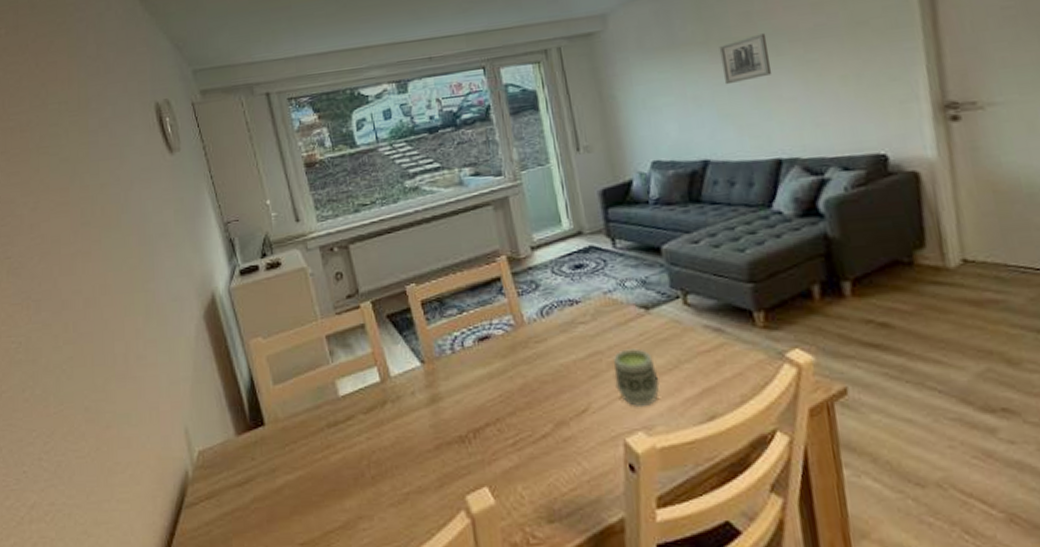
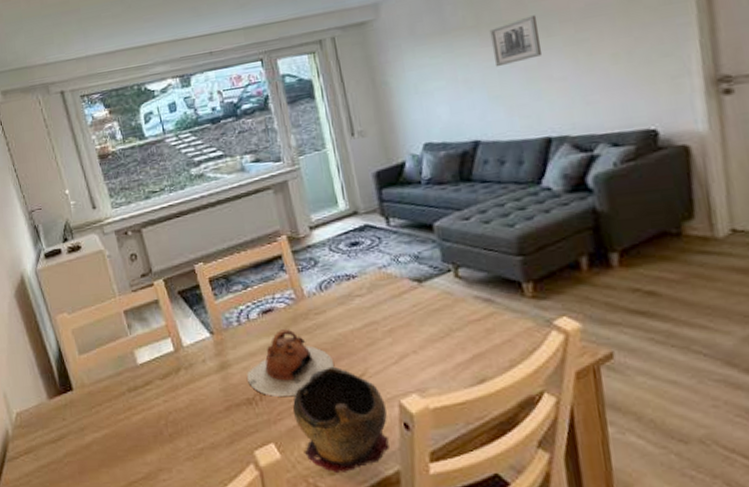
teapot: none [460,358,554,434] -> present [247,329,334,396]
decorative bowl: none [509,400,614,522] -> present [292,366,390,474]
cup: present [612,348,660,408] -> none [387,318,433,372]

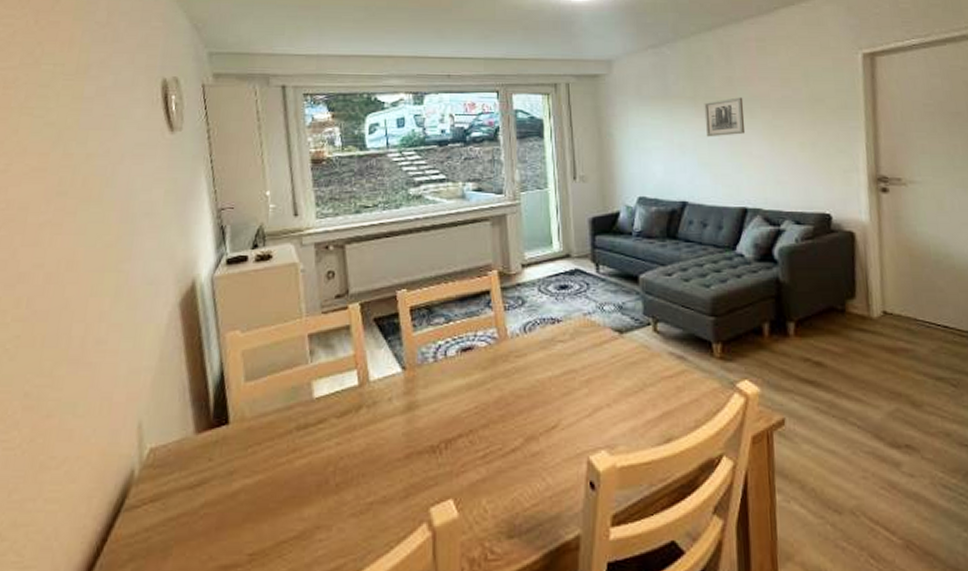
teapot: present [247,329,334,396] -> none [435,370,527,445]
decorative bowl: present [292,366,390,474] -> none [478,415,574,537]

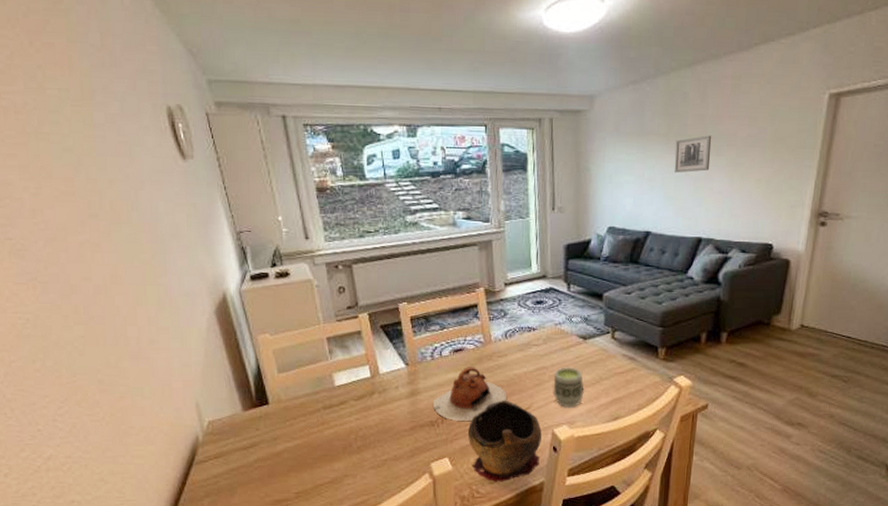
teapot: none [435,370,527,445] -> present [433,367,506,421]
decorative bowl: none [478,415,574,537] -> present [467,400,542,483]
cup: none [585,369,625,427] -> present [553,367,585,409]

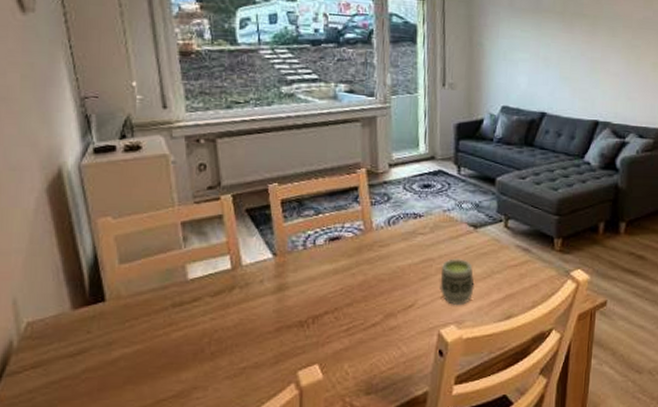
teapot: present [433,367,506,421] -> none [303,258,388,320]
decorative bowl: present [467,400,542,483] -> none [342,296,427,394]
wall art: present [674,135,712,173] -> none [570,15,608,53]

